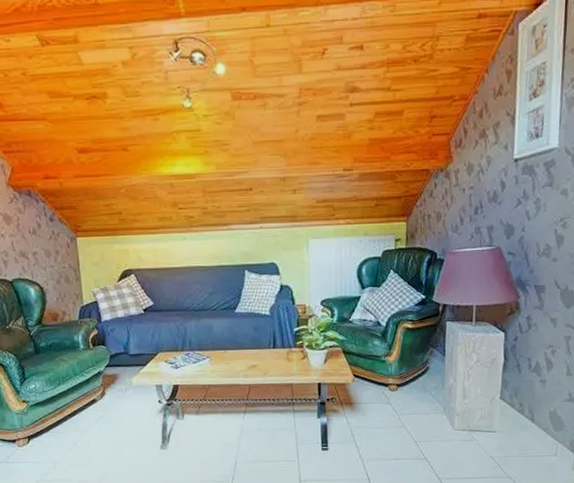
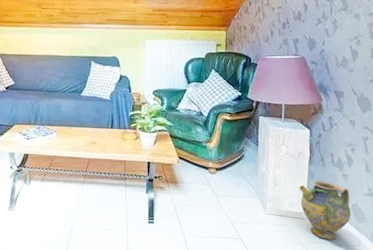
ceramic jug: none [491,388,549,452] -> present [299,180,351,240]

